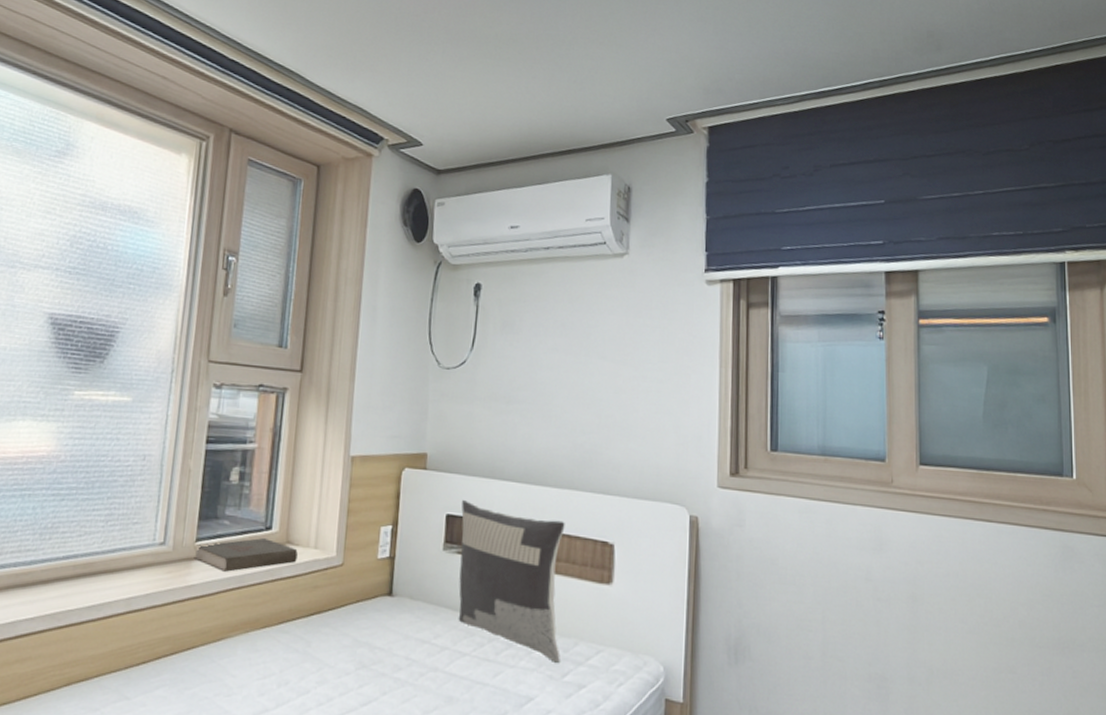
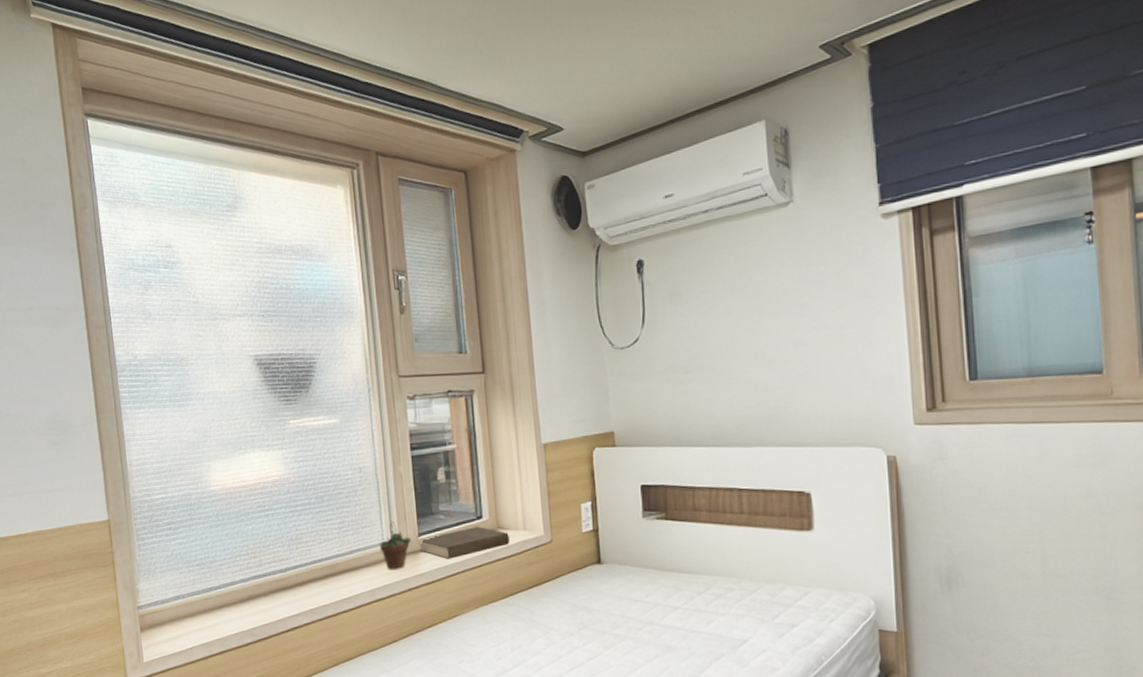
succulent plant: none [148,520,187,578] -> present [380,521,411,571]
pillow: present [458,500,565,663] -> none [654,470,769,607]

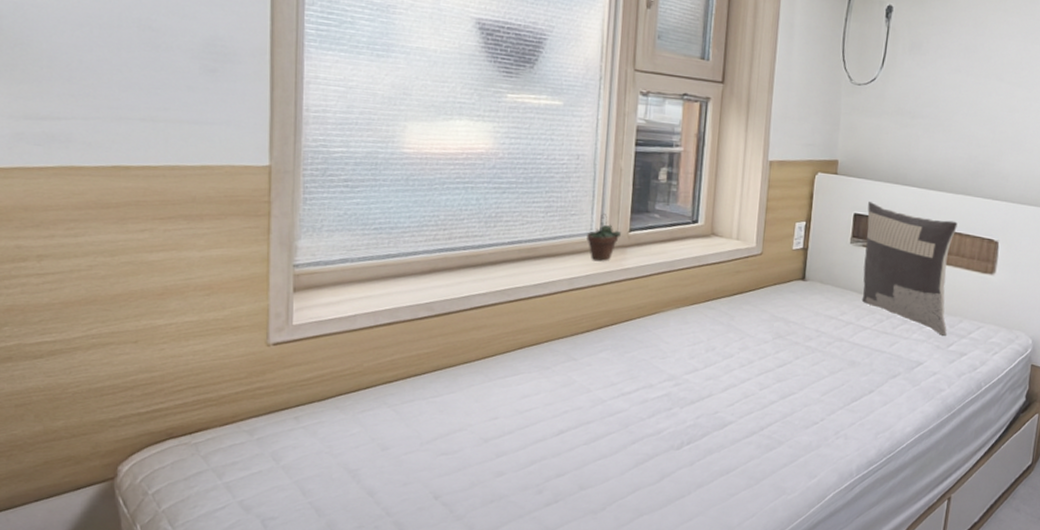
book: present [419,527,510,560] -> none [628,230,722,259]
pillow: none [654,470,769,607] -> present [861,202,958,336]

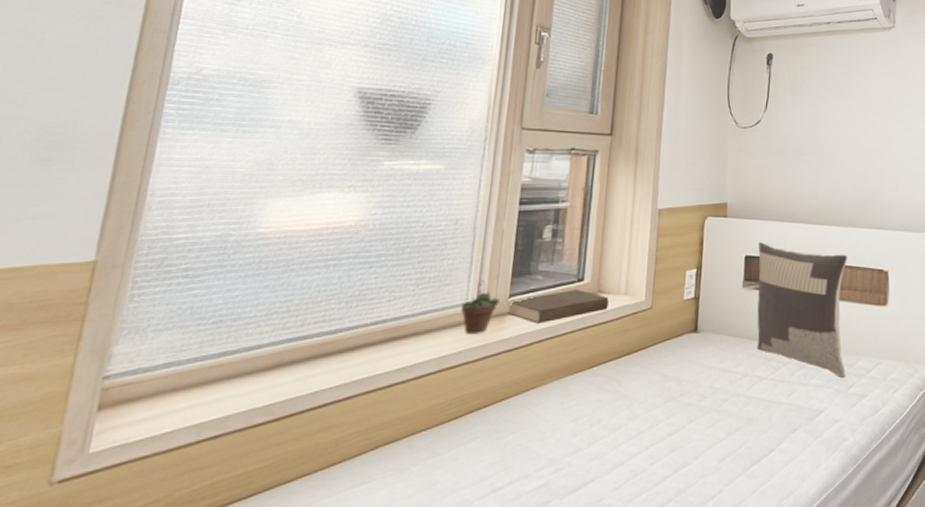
book: none [628,230,722,259] -> present [507,290,609,325]

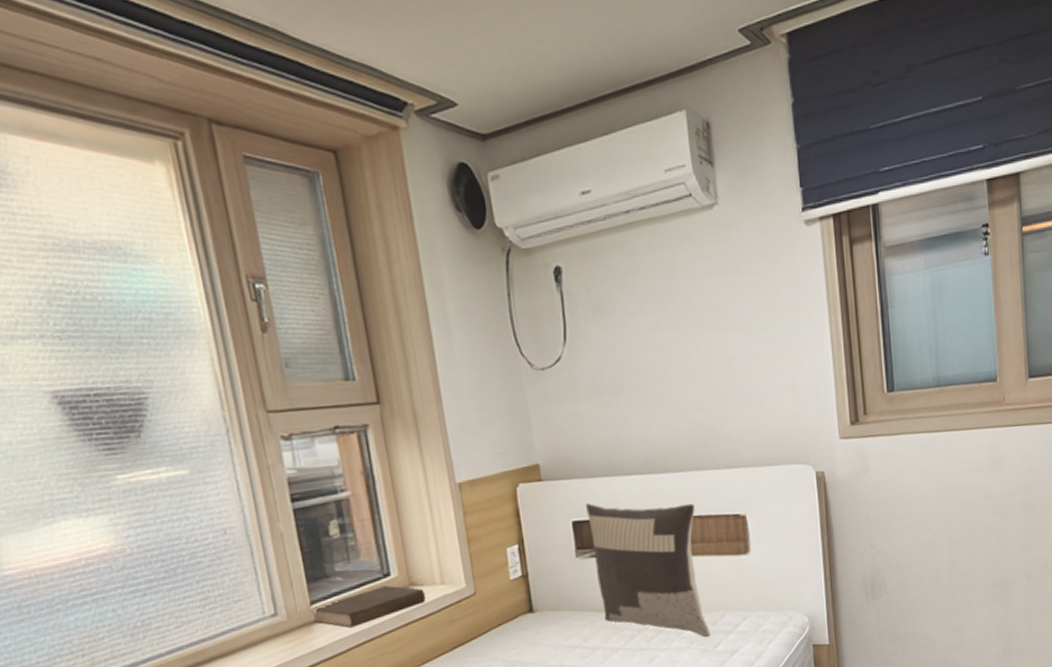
succulent plant: present [461,279,500,335] -> none [260,590,302,650]

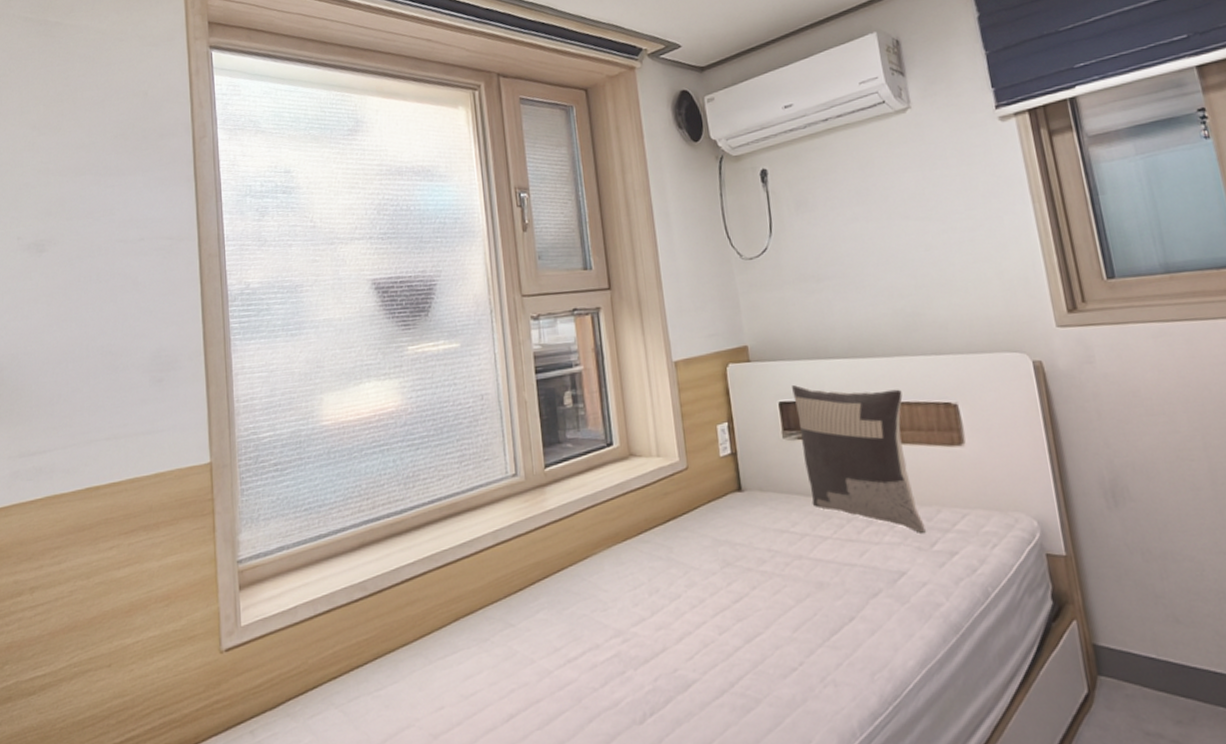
book: present [312,585,426,629] -> none [546,455,643,494]

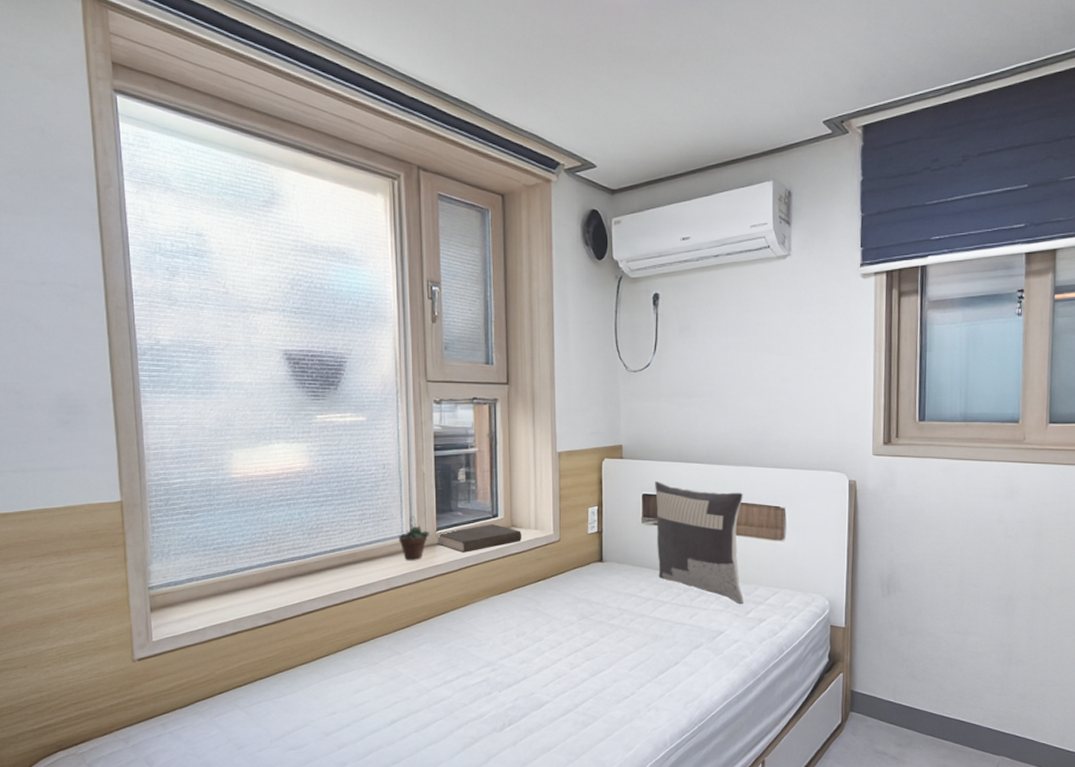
succulent plant: none [503,452,537,508] -> present [399,515,429,561]
book: none [546,455,643,494] -> present [436,524,521,554]

